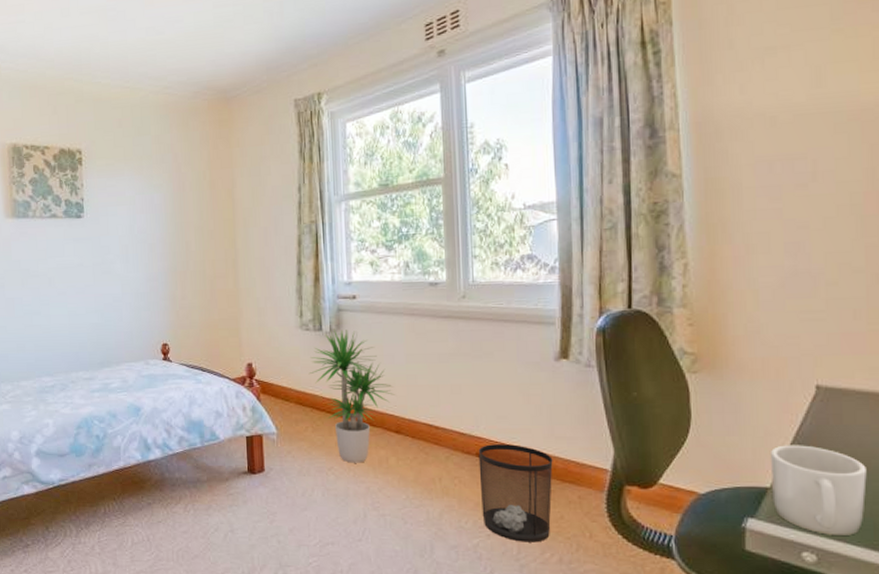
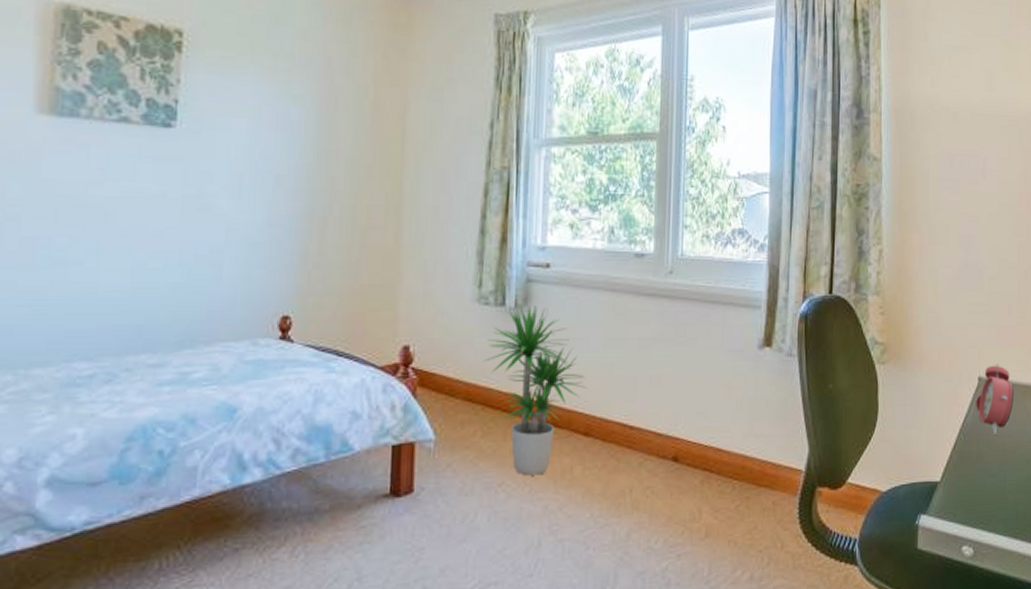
waste bin: present [478,444,553,543] -> none [673,445,750,561]
mug: present [769,445,867,535] -> none [940,437,1013,527]
alarm clock: none [812,371,866,445] -> present [975,363,1014,436]

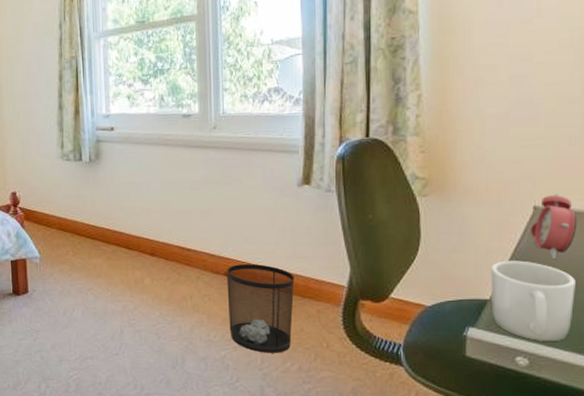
potted plant: present [483,304,587,476] -> none [69,159,150,284]
waste bin: none [673,445,750,561] -> present [226,264,295,353]
mug: none [940,437,1013,527] -> present [490,260,575,341]

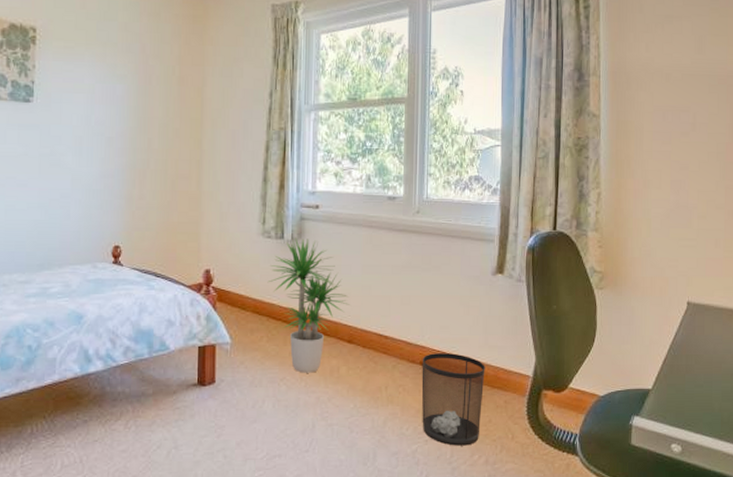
potted plant: none [69,159,150,284] -> present [267,237,350,373]
mug: present [490,260,575,341] -> none [652,352,718,428]
alarm clock: present [530,193,578,260] -> none [684,290,721,352]

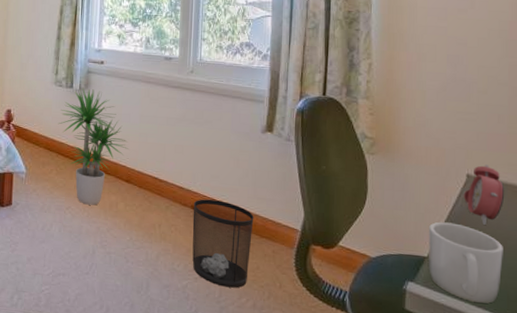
mug: none [652,352,718,428] -> present [428,221,503,304]
alarm clock: none [684,290,721,352] -> present [463,164,505,226]

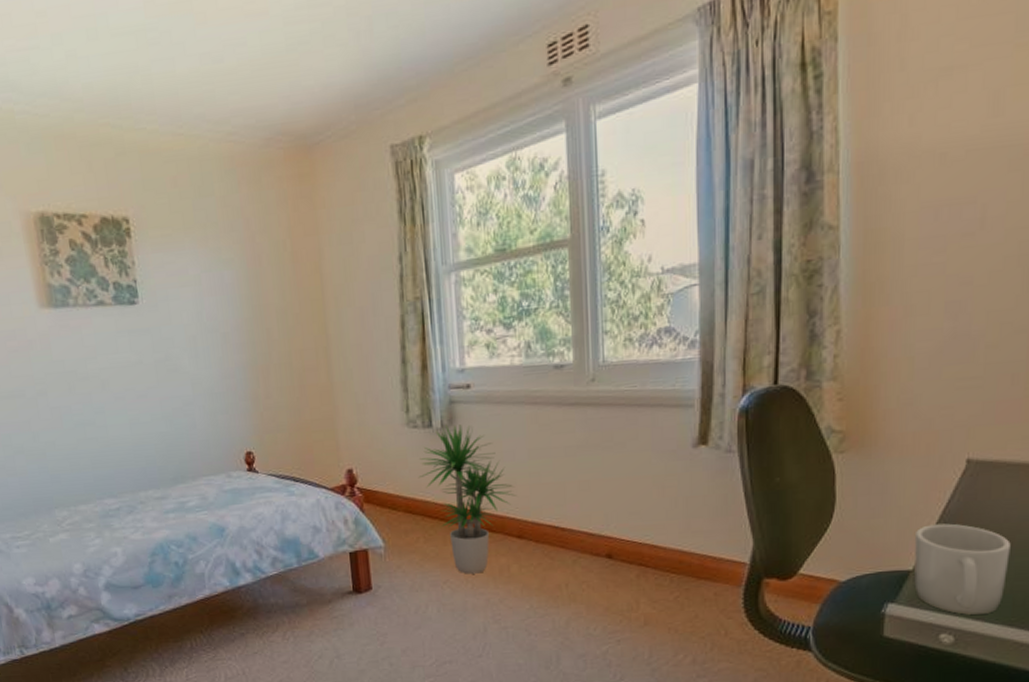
waste bin: present [192,199,254,288] -> none [608,542,688,645]
alarm clock: present [463,164,505,226] -> none [961,442,1016,521]

